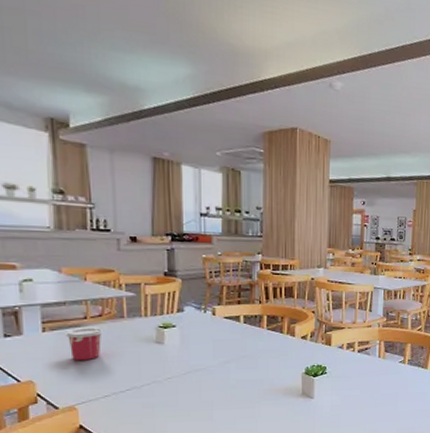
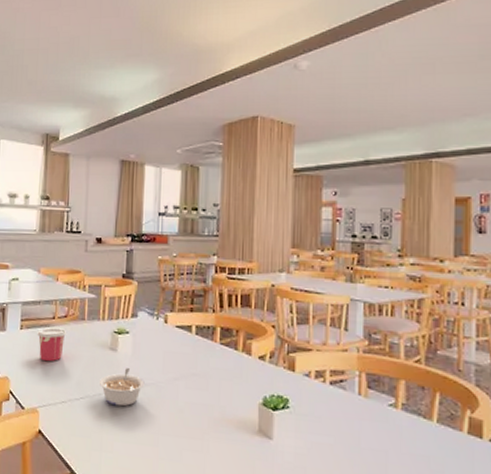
legume: none [146,358,195,392] -> present [98,368,145,407]

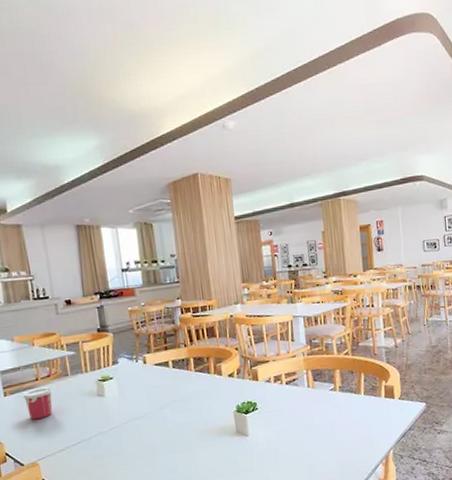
legume: present [98,368,145,407] -> none [92,408,135,442]

